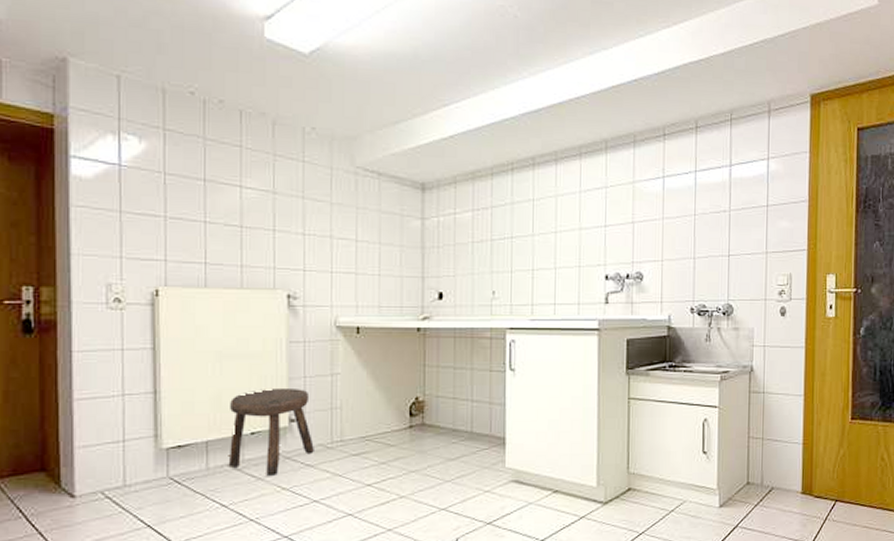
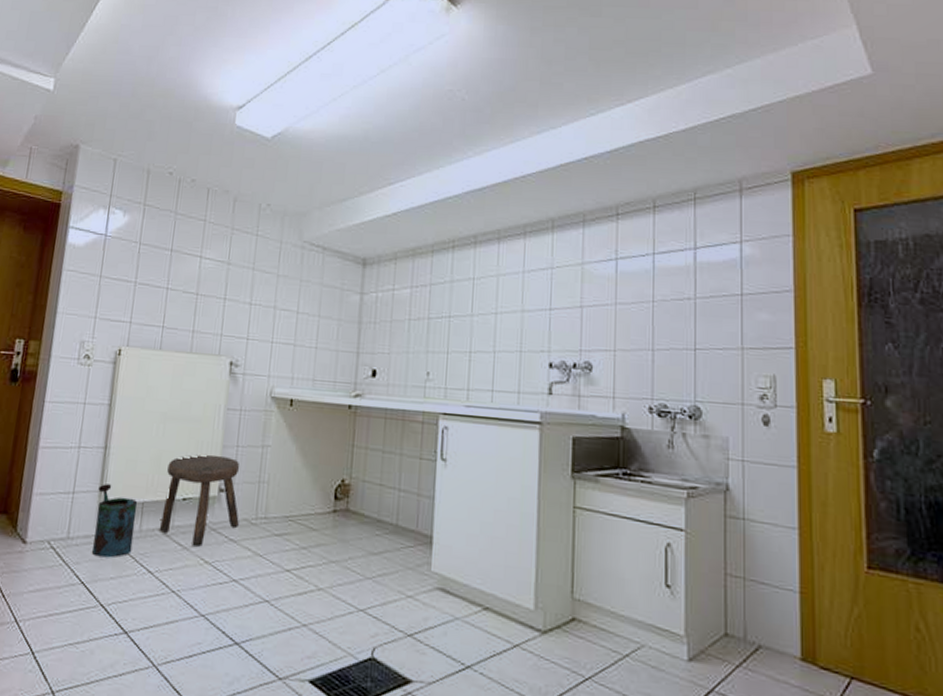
watering can: none [153,428,201,499] -> present [92,484,138,558]

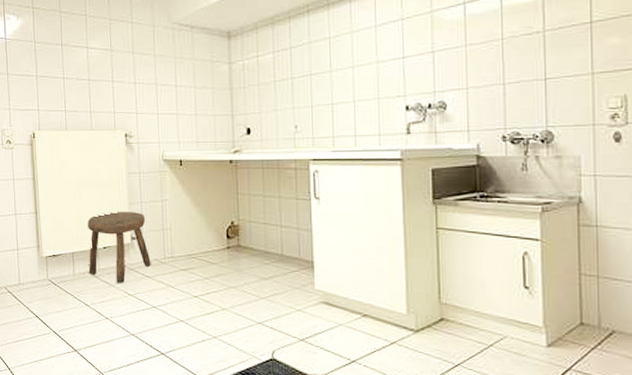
watering can: present [92,484,138,558] -> none [36,241,70,297]

